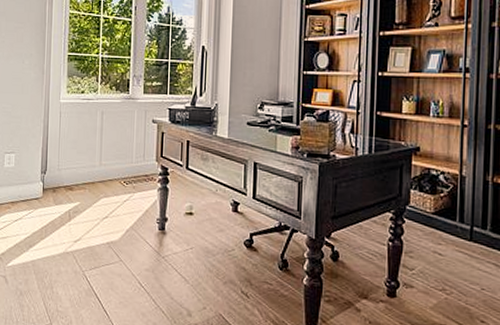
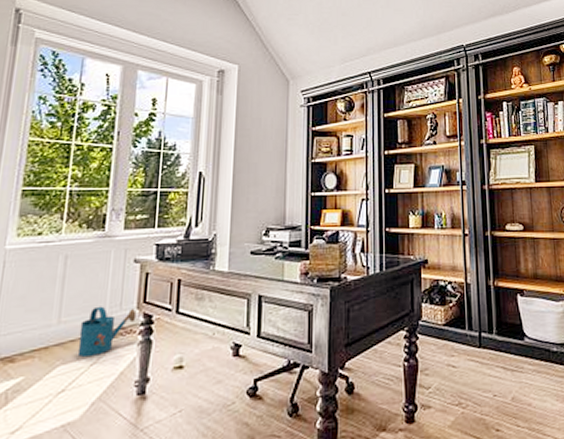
watering can: none [115,155,156,194] -> present [77,306,137,357]

